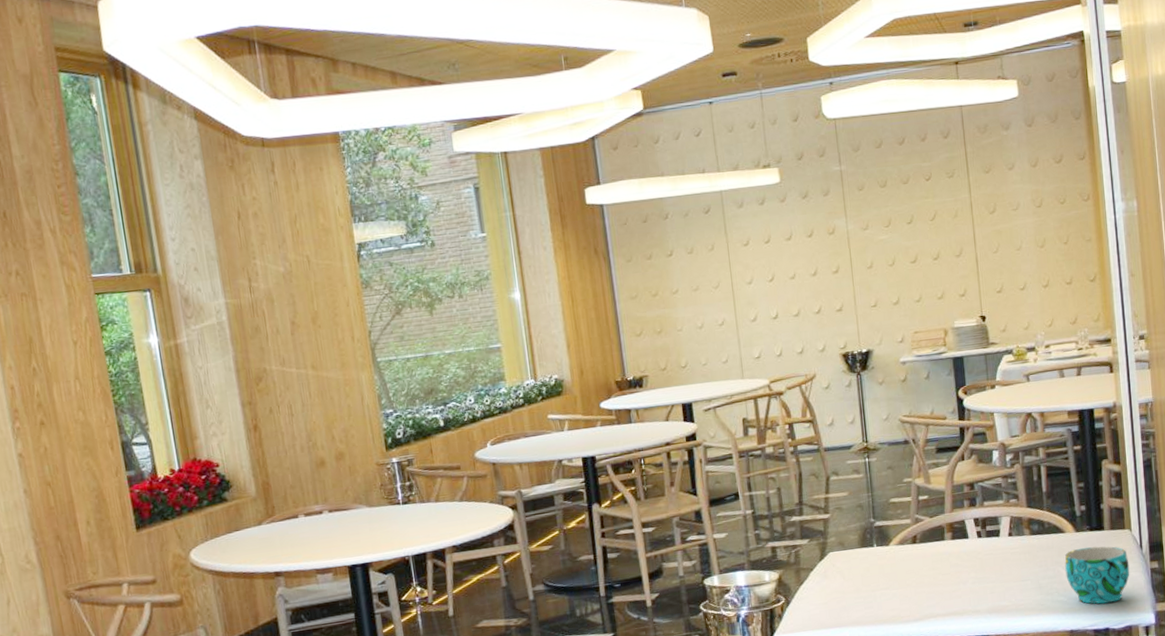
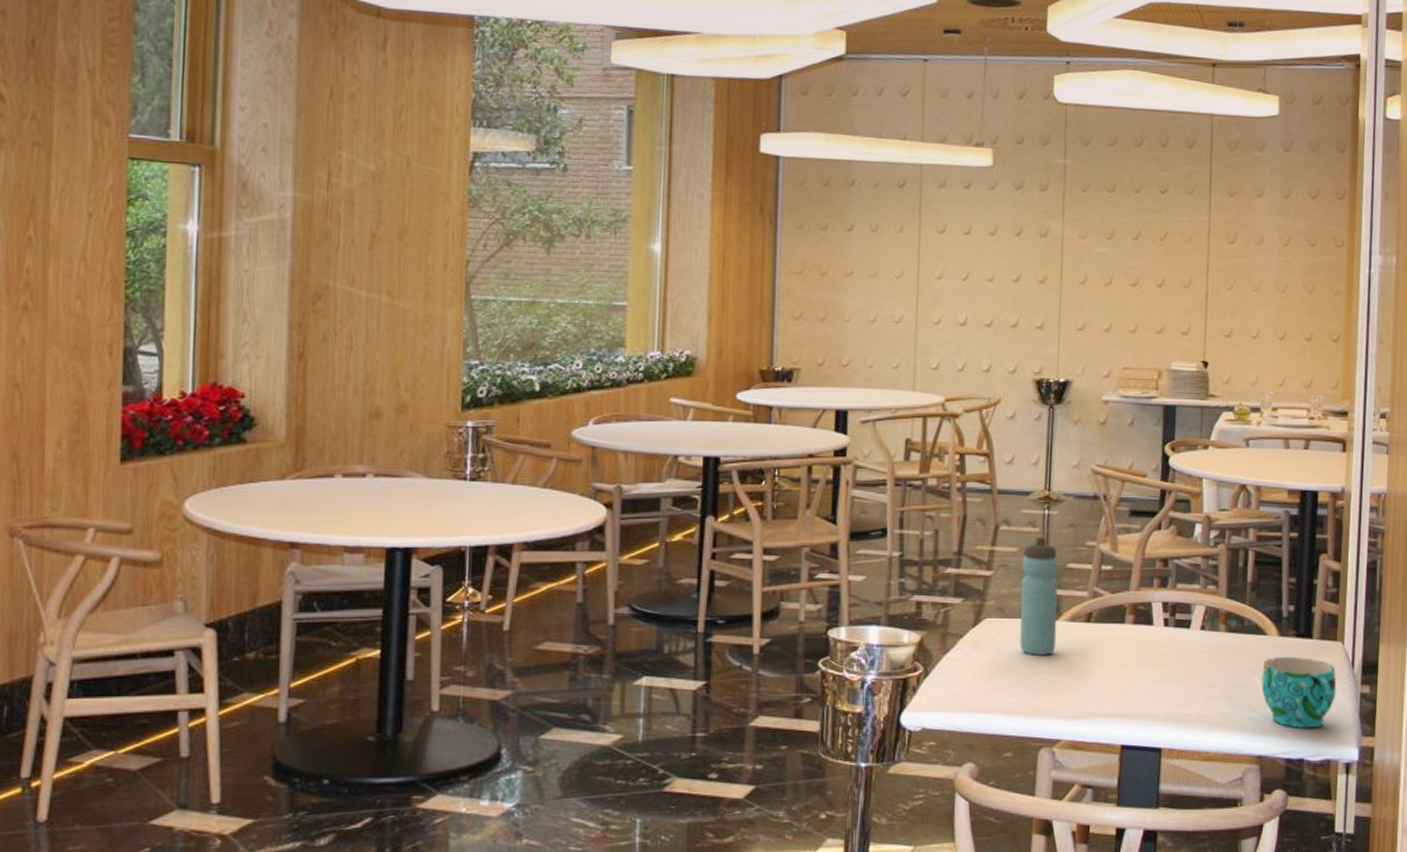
water bottle: none [852,480,891,577] -> present [1020,536,1059,655]

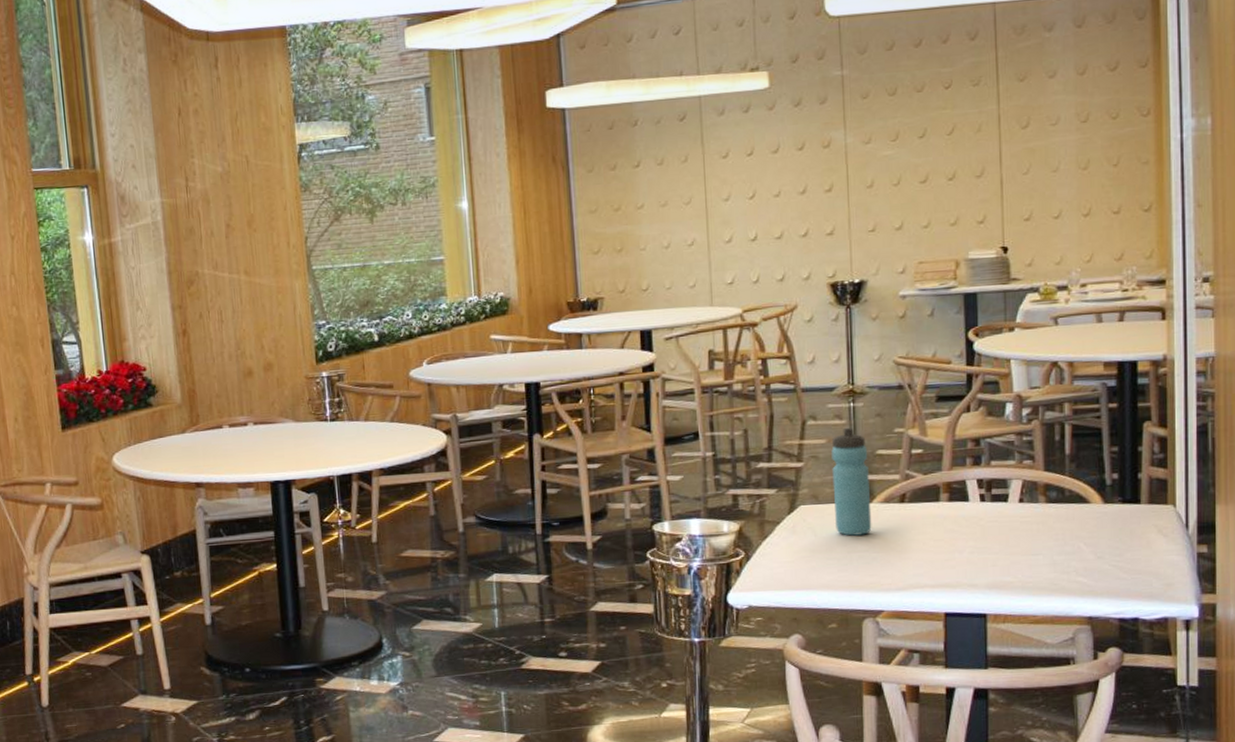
cup: present [1261,656,1337,728] -> none [1087,521,1170,590]

